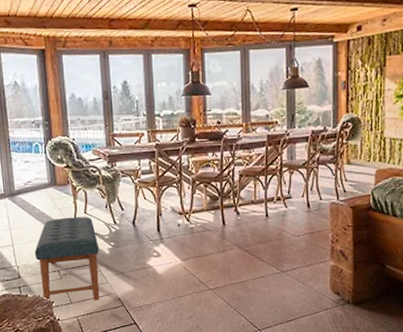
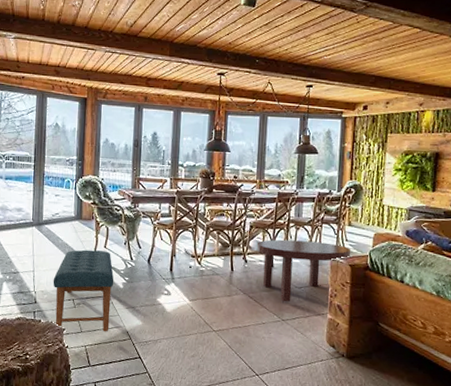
coffee table: none [248,185,352,253] -> present [256,239,351,302]

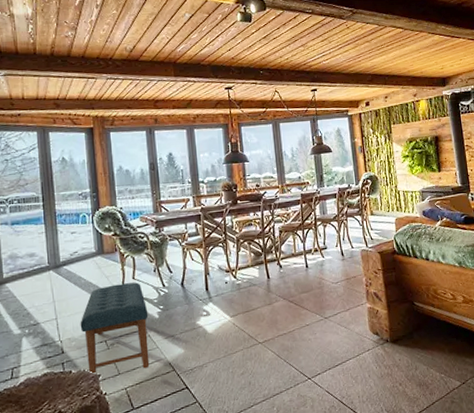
coffee table: present [256,239,351,302] -> none [288,234,378,300]

